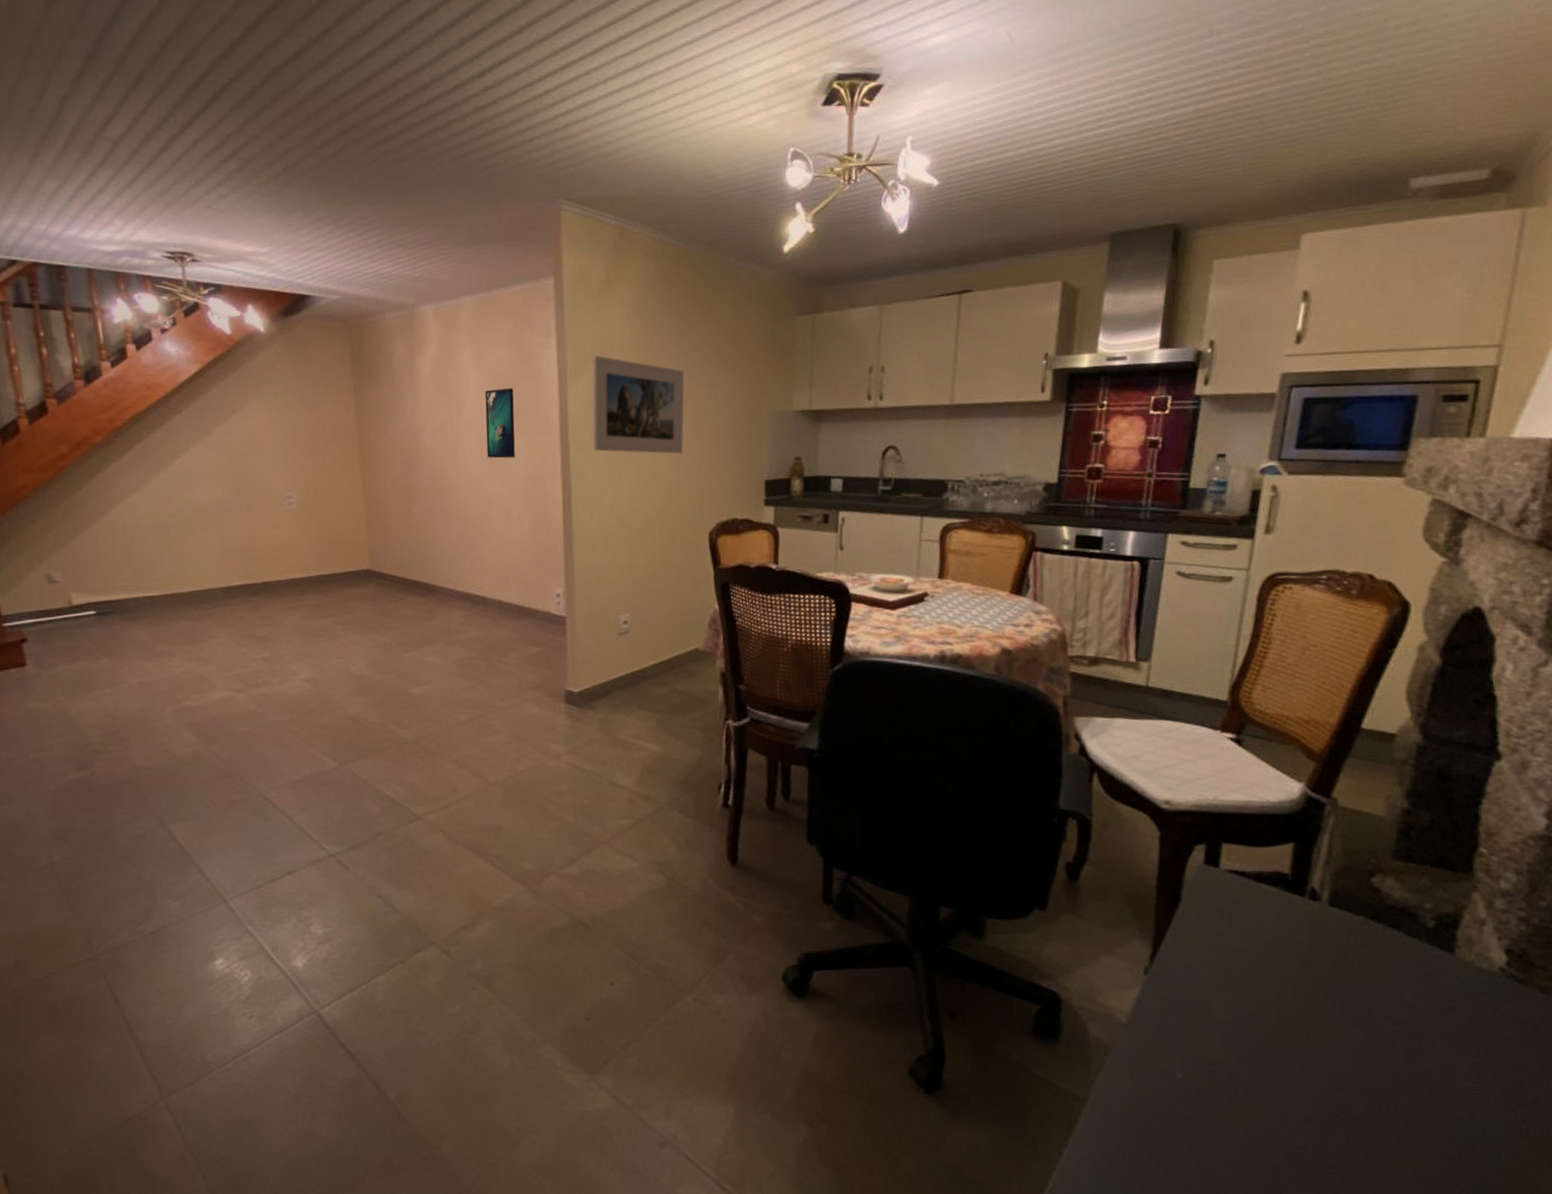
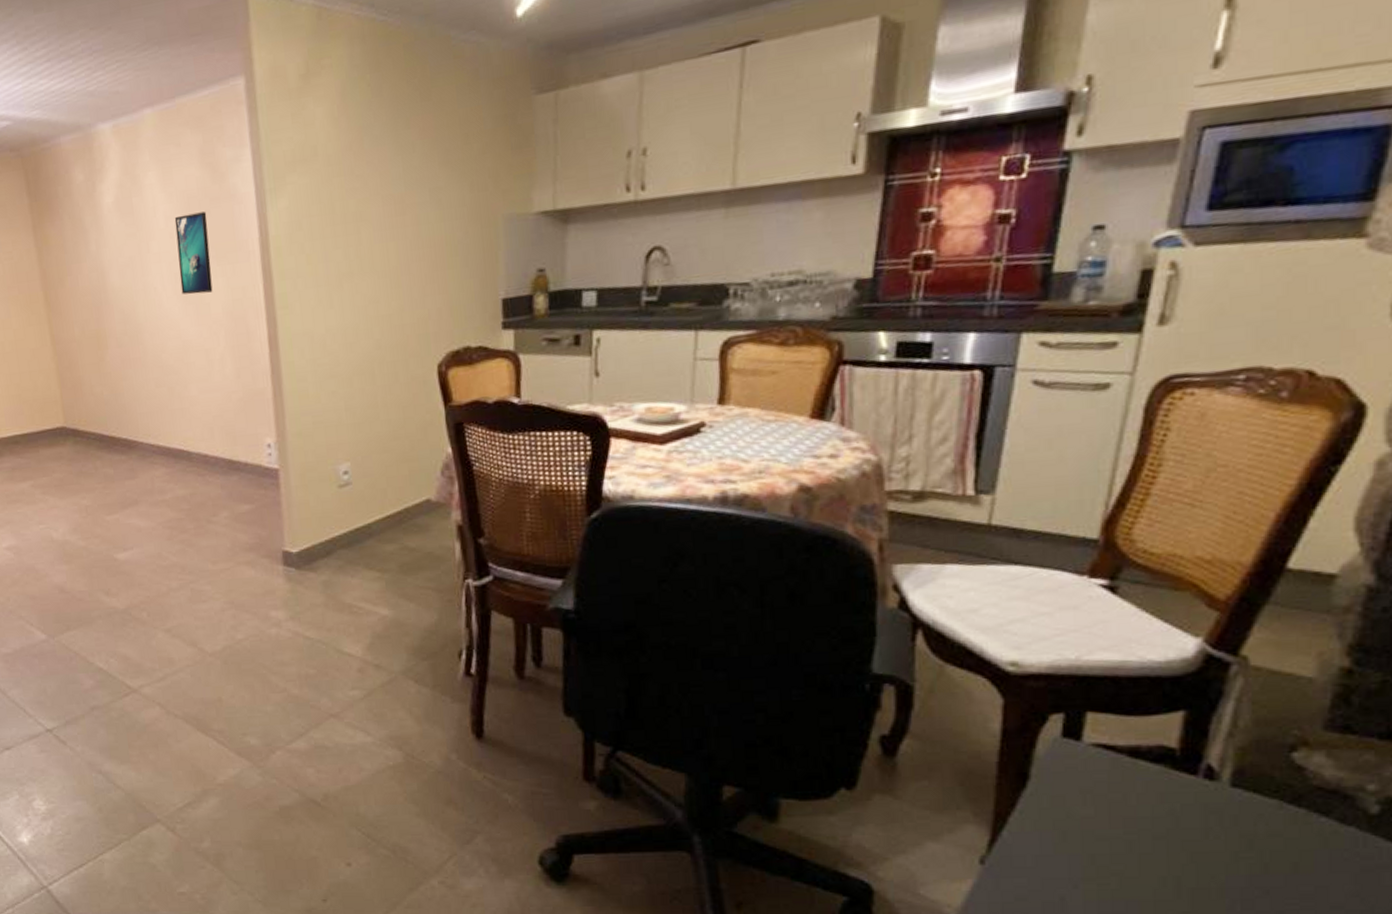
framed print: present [592,356,685,454] -> none [293,165,404,278]

